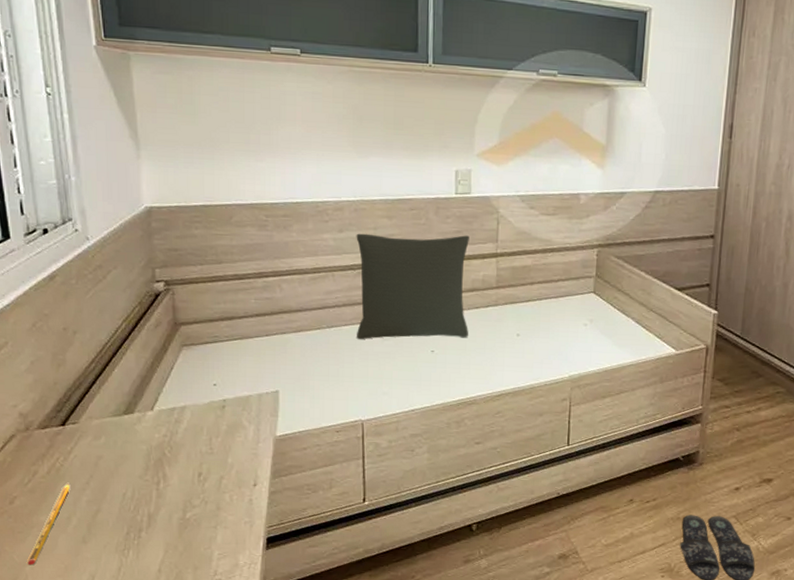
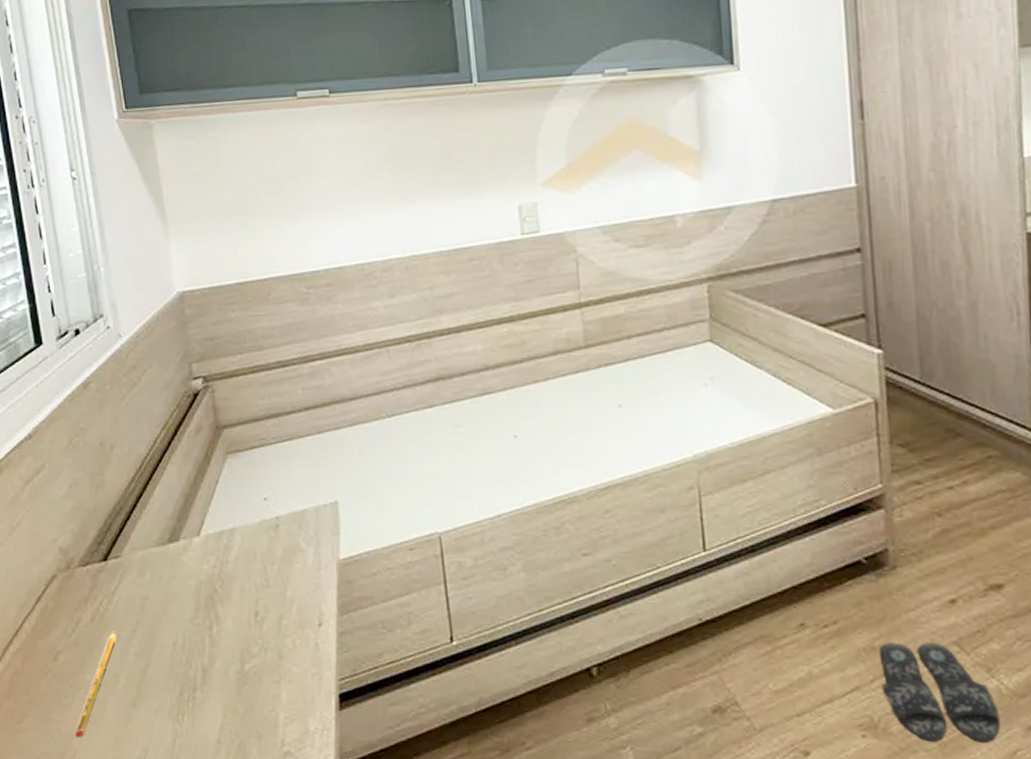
pillow: present [356,233,469,339] -> none [410,284,557,428]

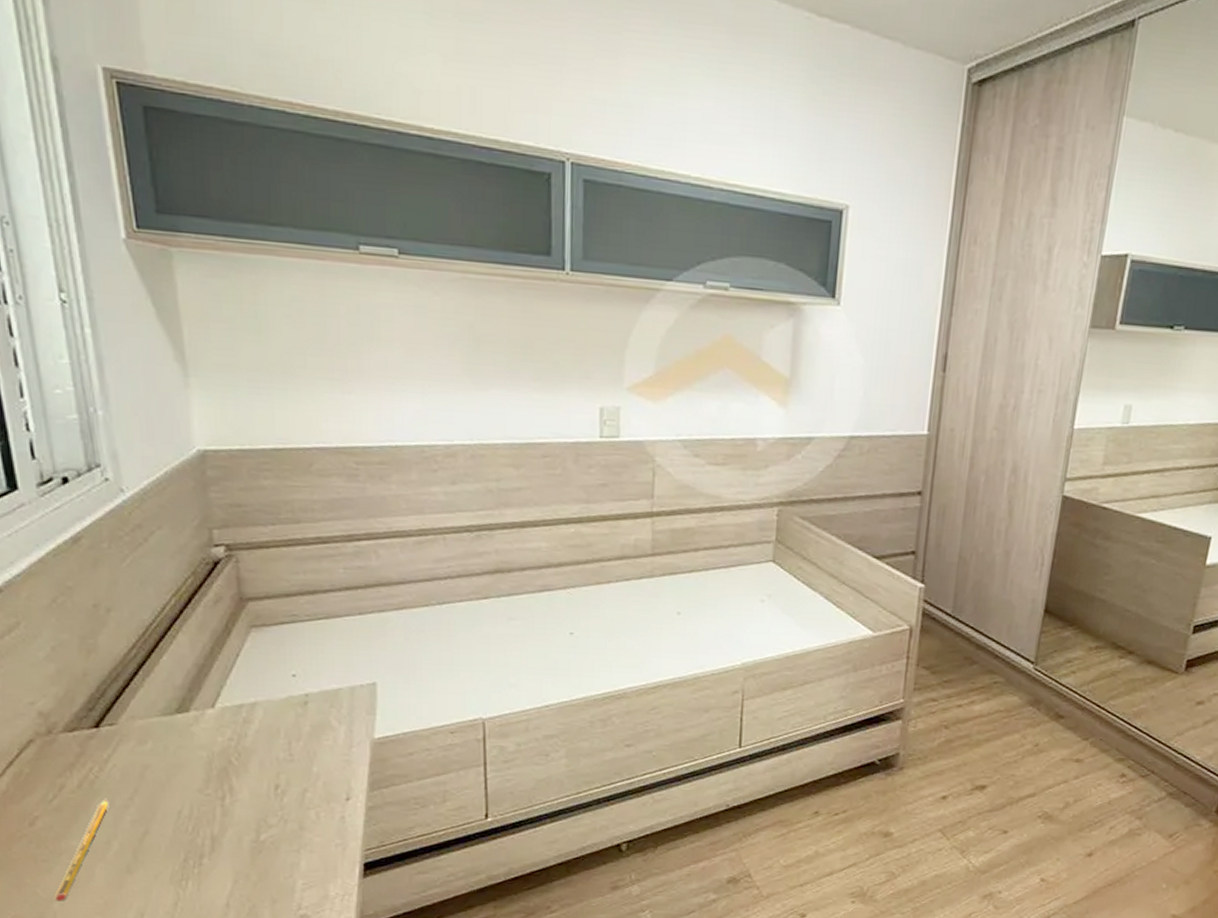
slippers: present [879,642,1000,742] -> none [874,829,964,907]

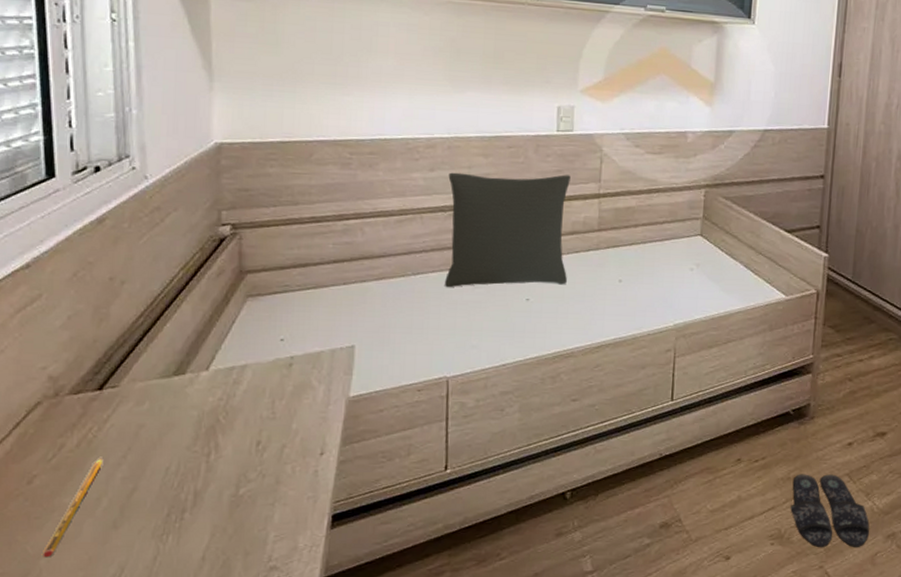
pillow: none [473,486,618,619] -> present [445,172,571,287]
slippers: none [874,829,964,907] -> present [790,474,870,547]

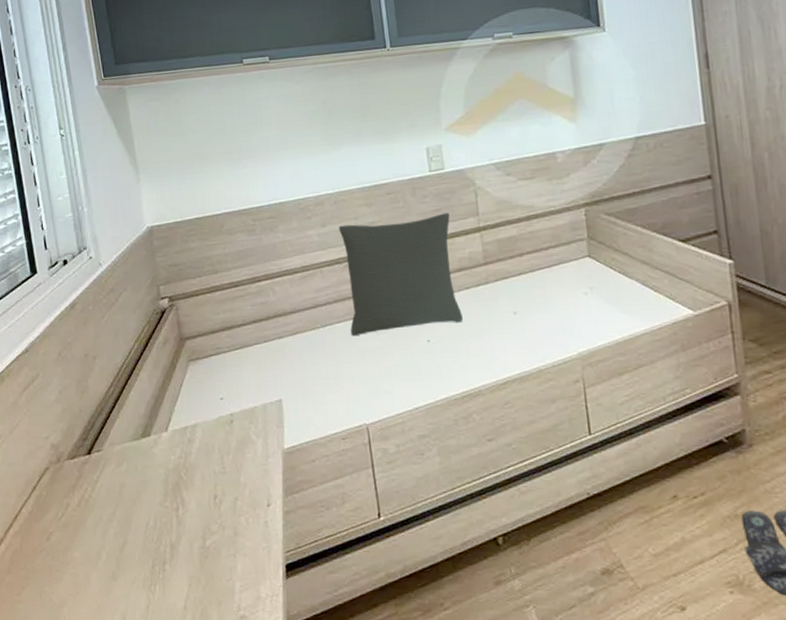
pencil: present [43,458,102,558] -> none [64,515,98,607]

